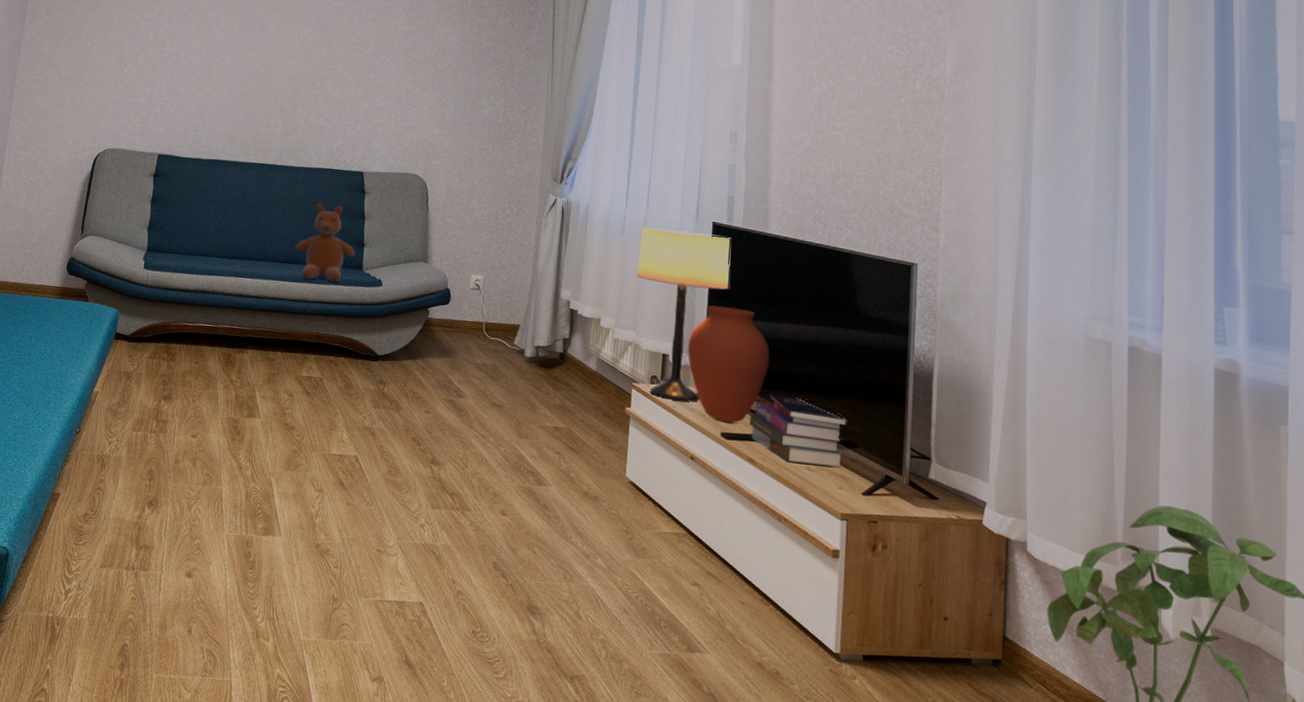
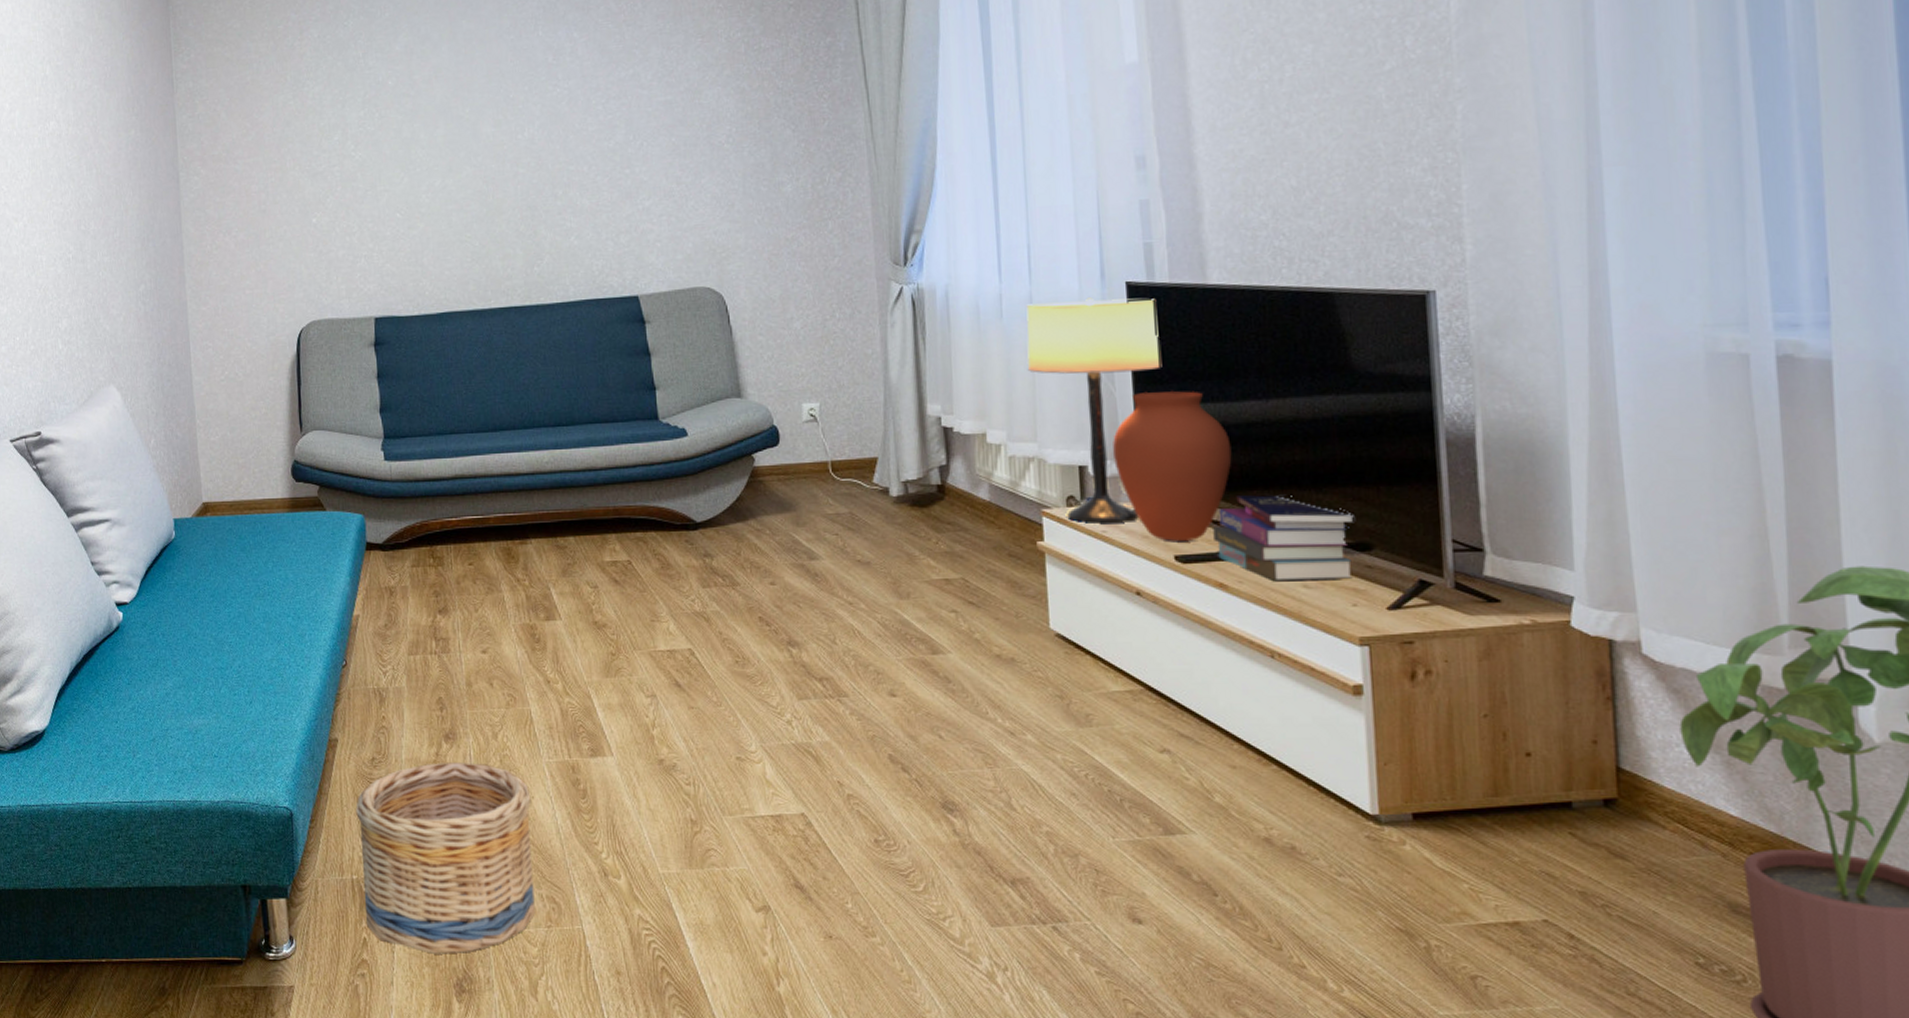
basket: none [51,524,209,692] -> present [356,763,535,954]
teddy bear: present [295,203,356,283] -> none [567,344,646,443]

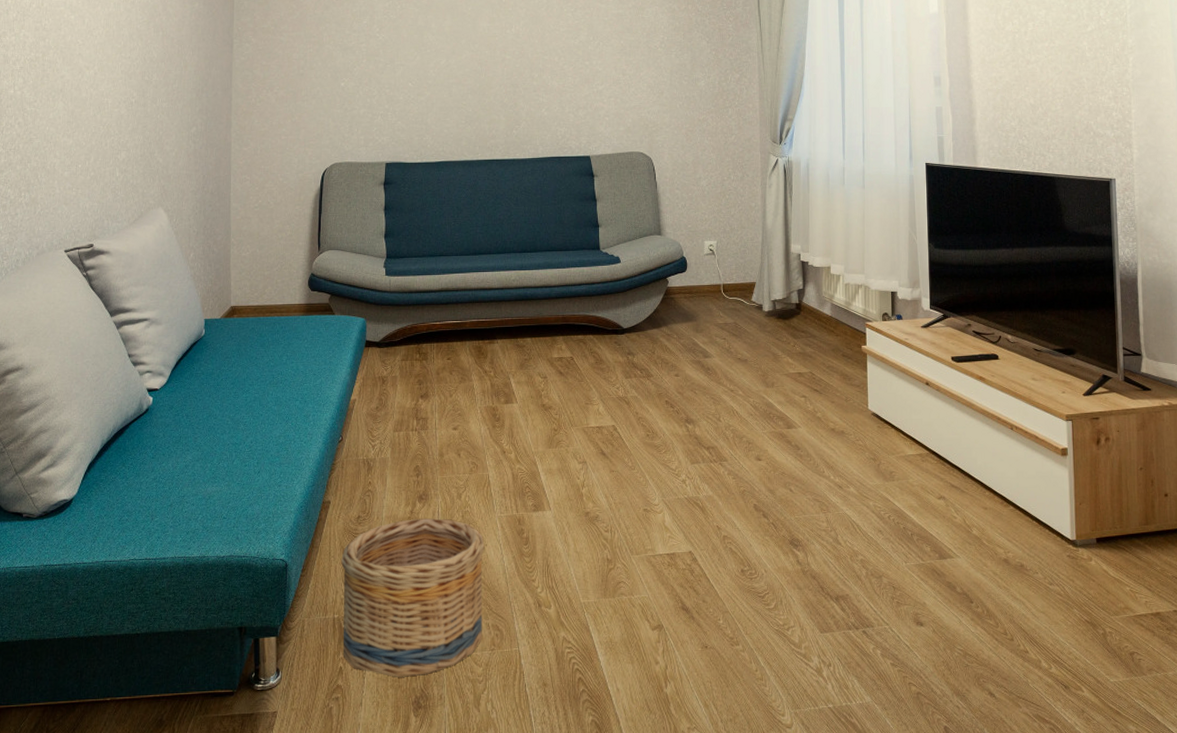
table lamp: present [1026,298,1162,523] -> none [859,173,947,333]
vase: present [1113,391,1232,541] -> none [914,241,990,346]
books: present [1213,495,1356,582] -> none [976,315,1065,376]

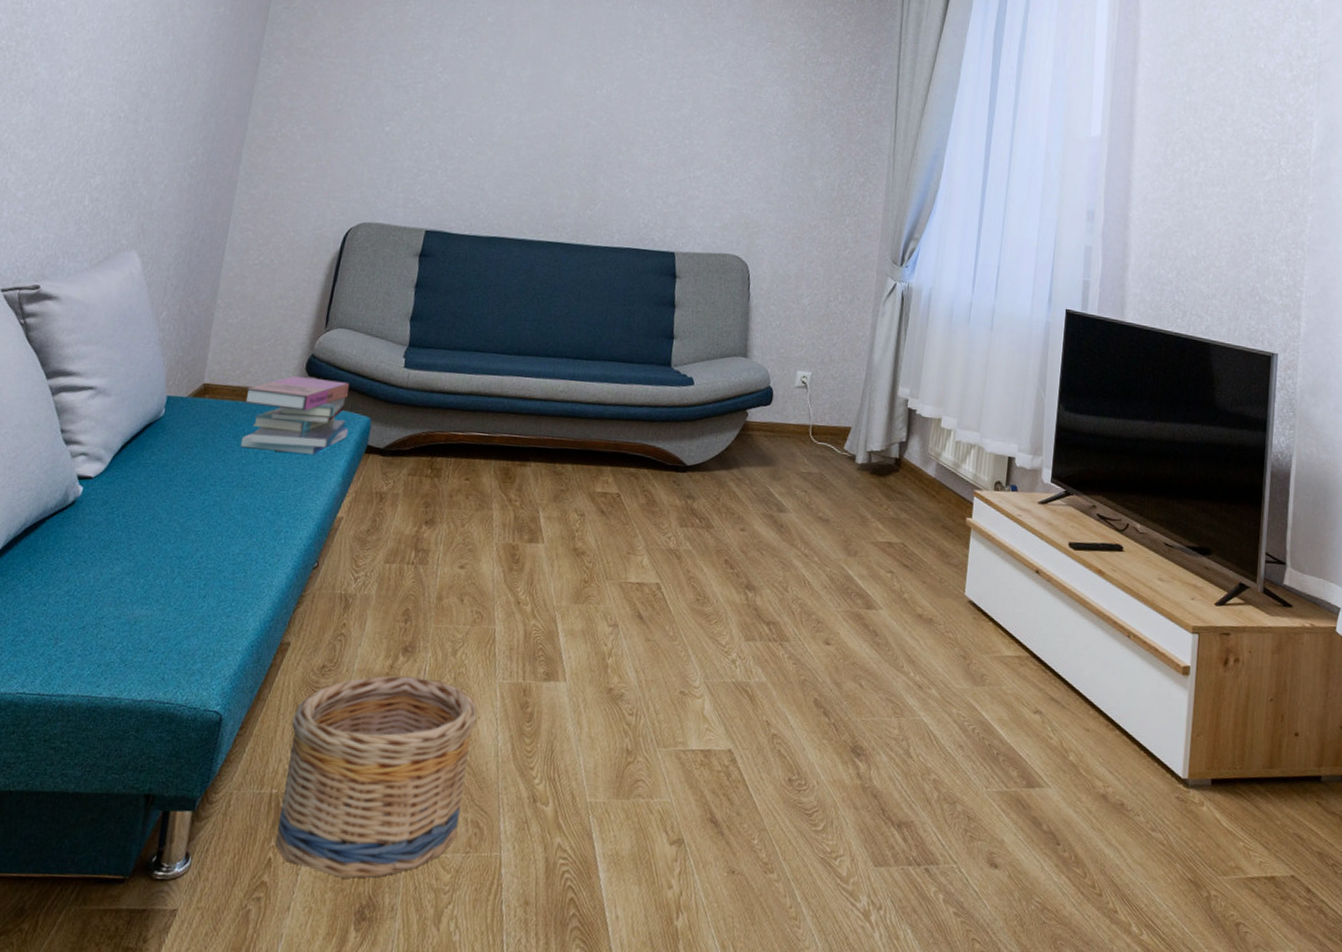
books: none [265,292,349,353] -> present [241,375,349,455]

